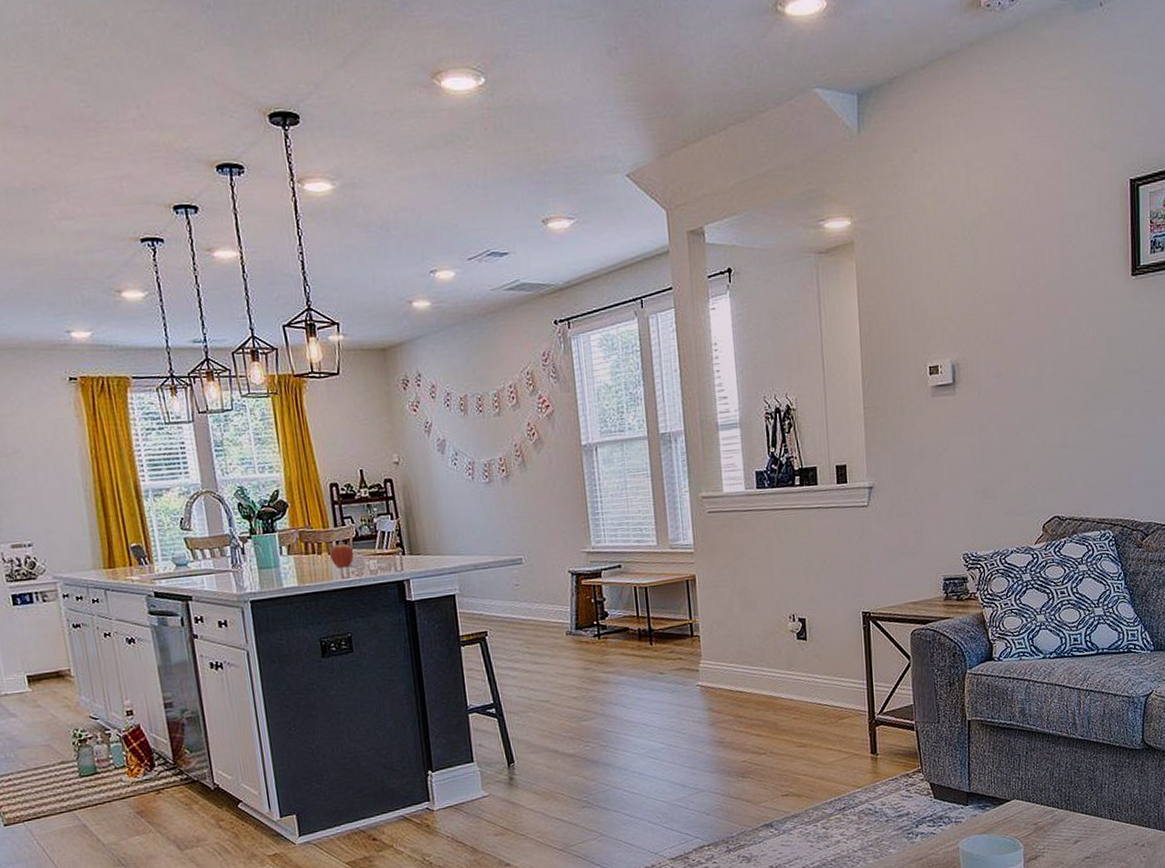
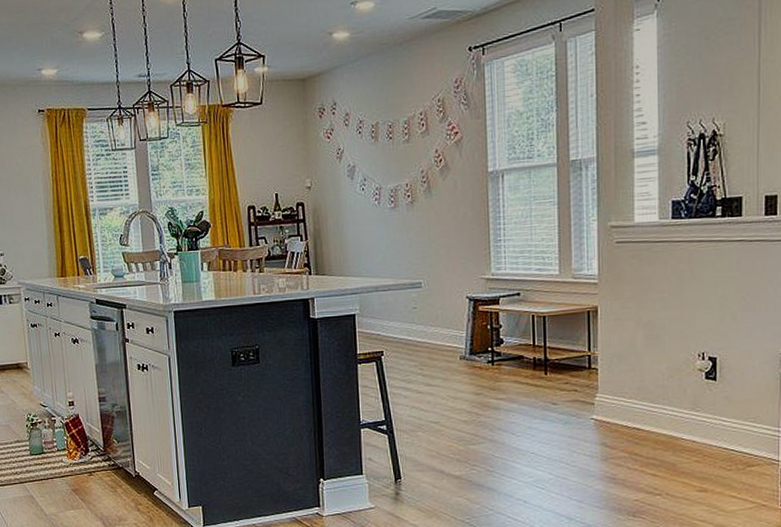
fruit: present [329,542,354,569] -> none [244,260,266,285]

